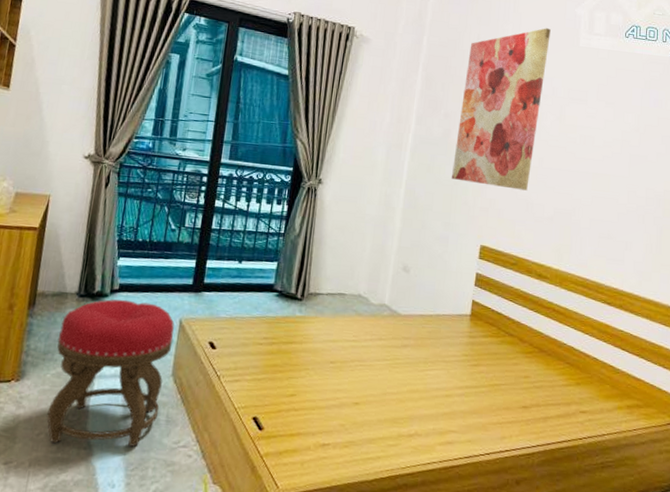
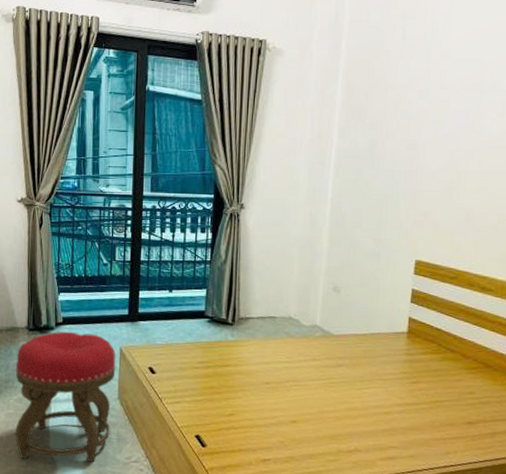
wall art: present [452,28,551,191] -> none [381,12,489,199]

